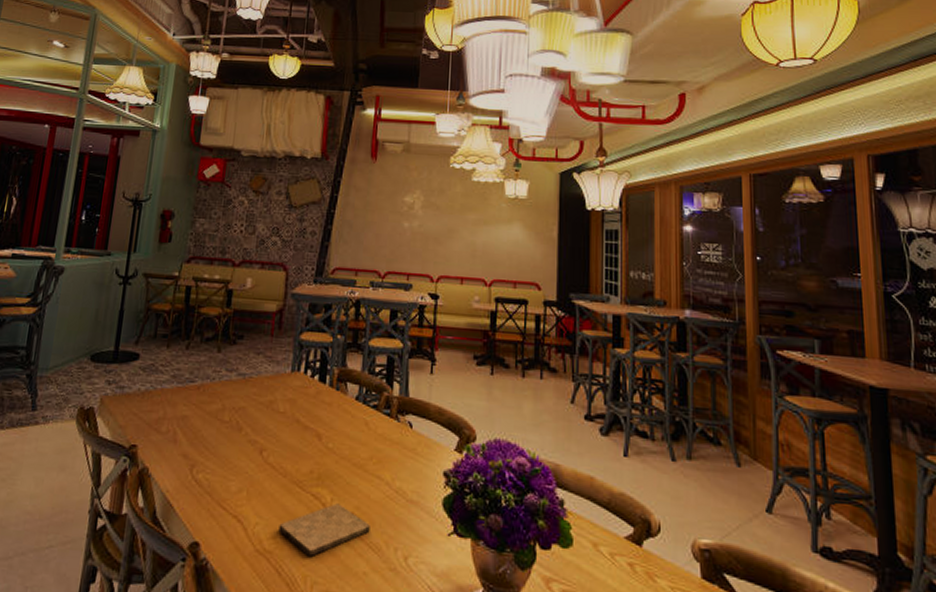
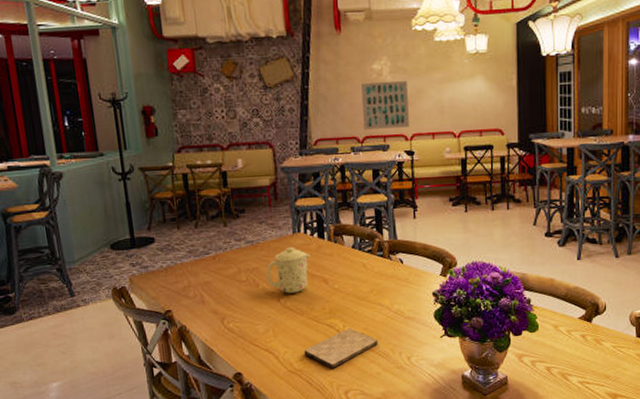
mug: none [253,387,307,446] -> present [266,247,310,293]
wall art: none [387,214,439,267] -> present [361,80,409,130]

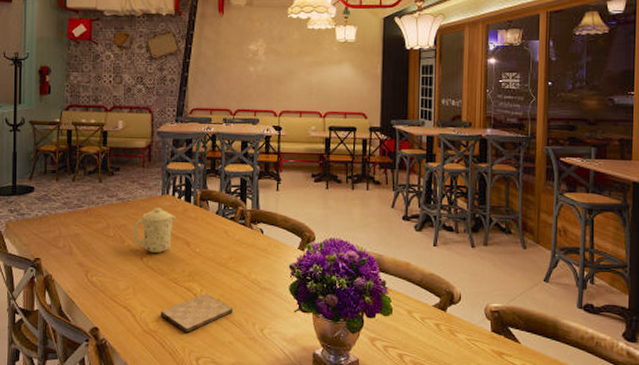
wall art: present [361,80,409,130] -> none [237,60,280,104]

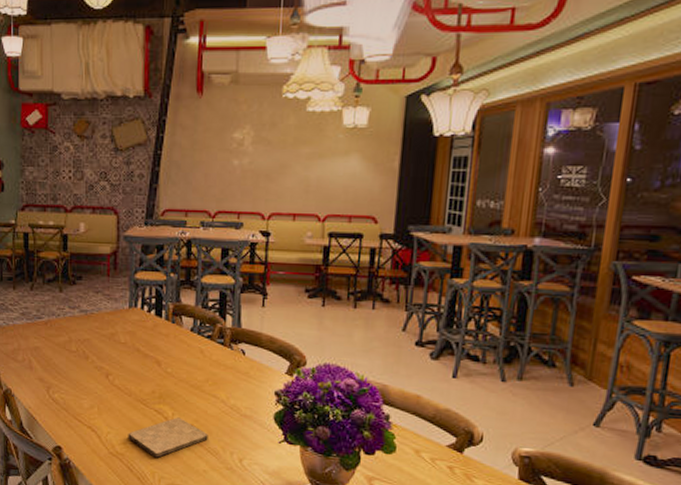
mug: present [133,208,176,253] -> none [98,322,145,371]

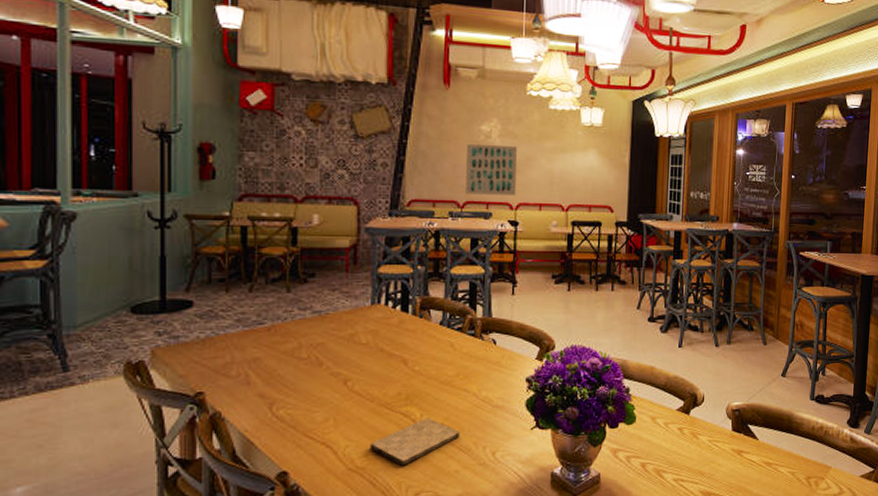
wall art: none [217,152,270,205] -> present [466,143,517,195]

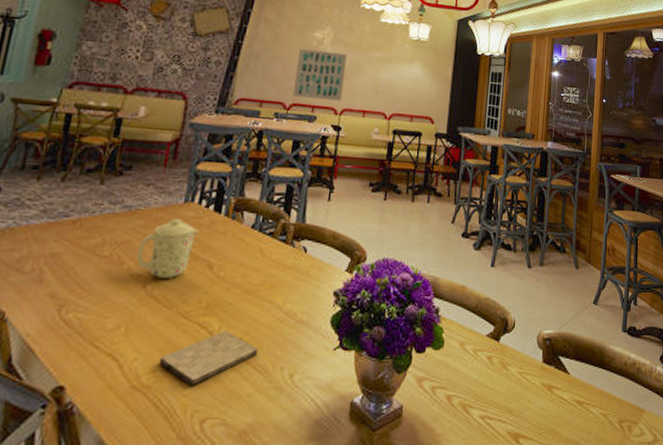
mug: none [334,320,389,375] -> present [137,219,199,278]

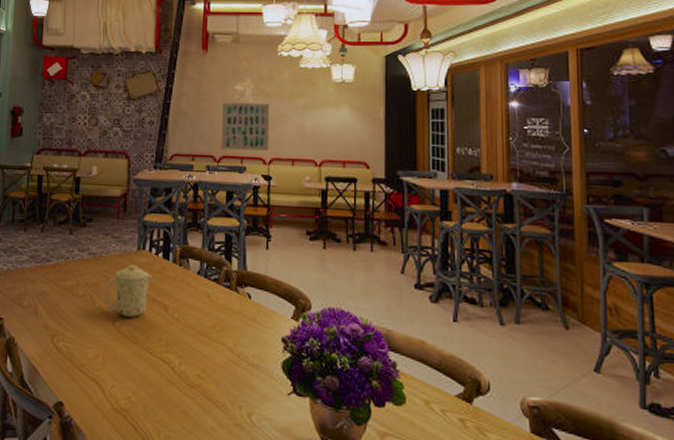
cutting board: present [159,331,258,385] -> none [133,367,216,414]

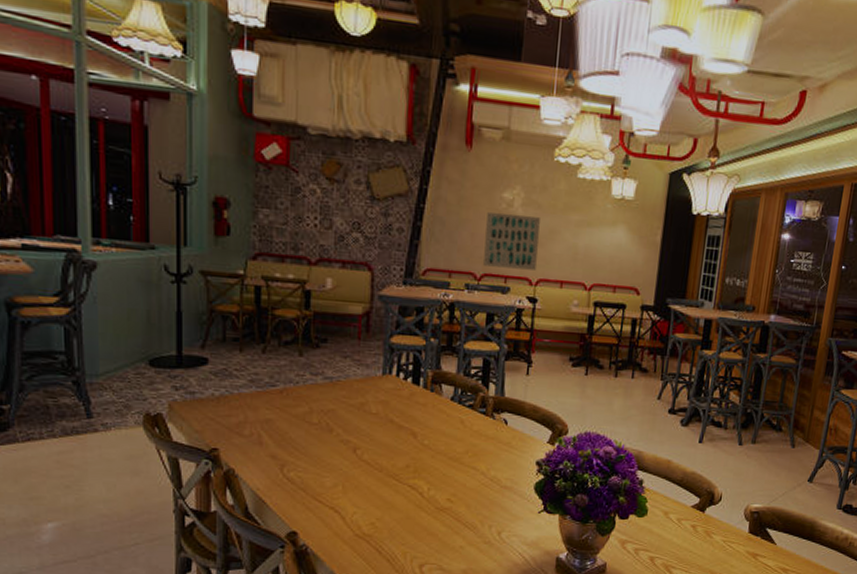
mug: present [105,265,152,317] -> none [344,390,400,445]

